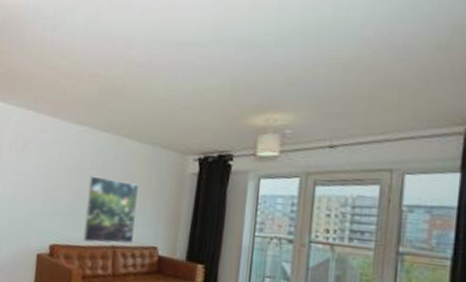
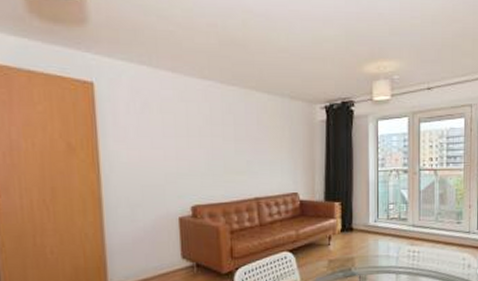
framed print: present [83,176,138,244] -> none [222,132,274,197]

